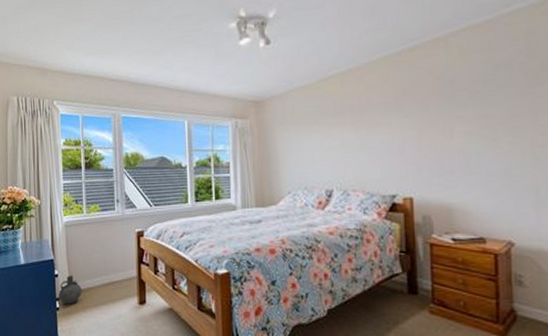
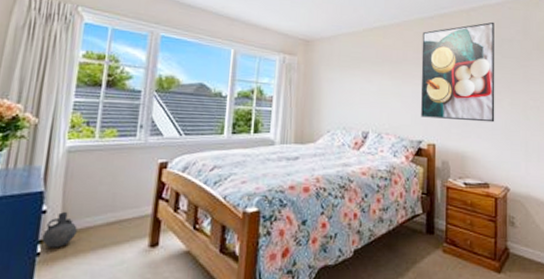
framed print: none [388,45,490,169] -> present [420,21,495,123]

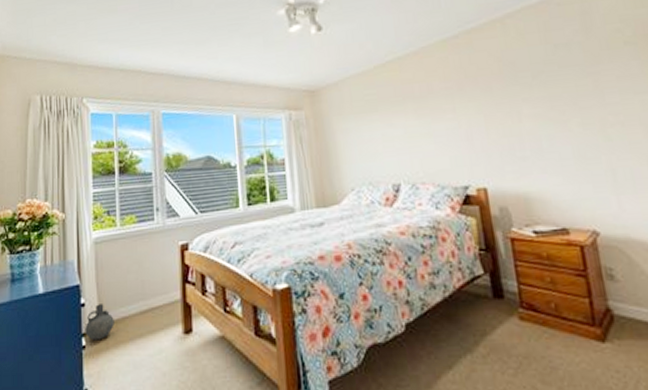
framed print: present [420,21,495,123] -> none [447,26,563,158]

